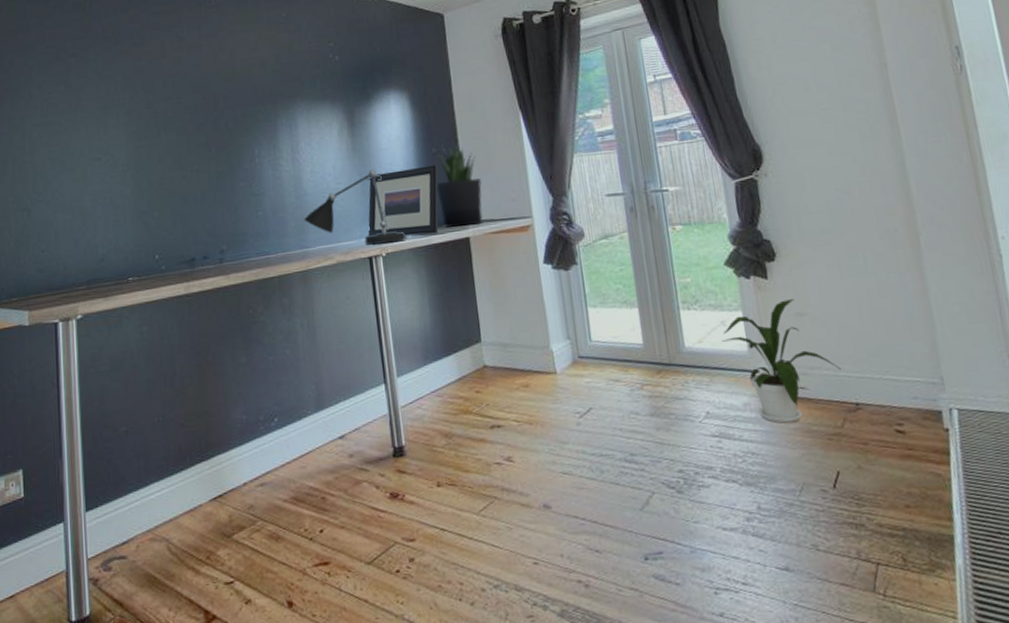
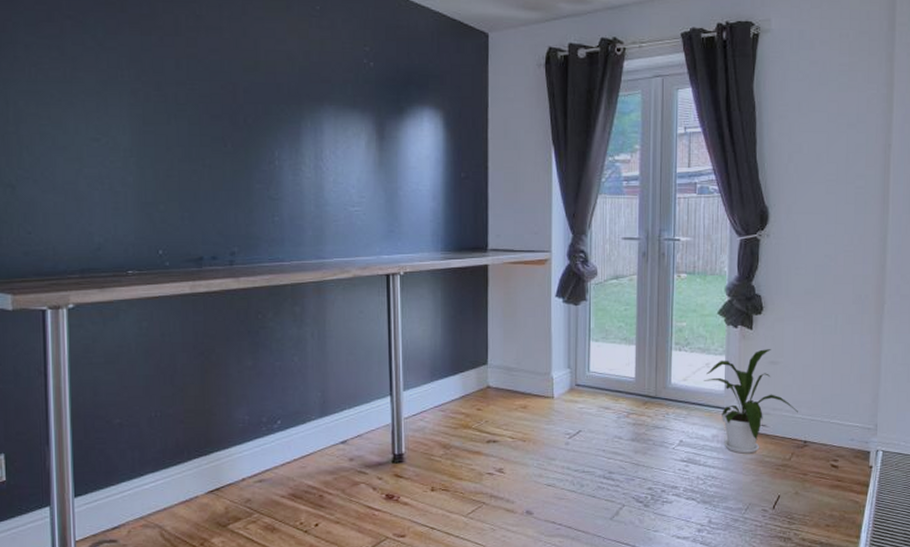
desk lamp: present [304,169,408,245] -> none [322,187,427,262]
picture frame: present [368,165,439,236] -> none [387,190,465,258]
planter: present [436,144,483,227] -> none [461,171,507,254]

